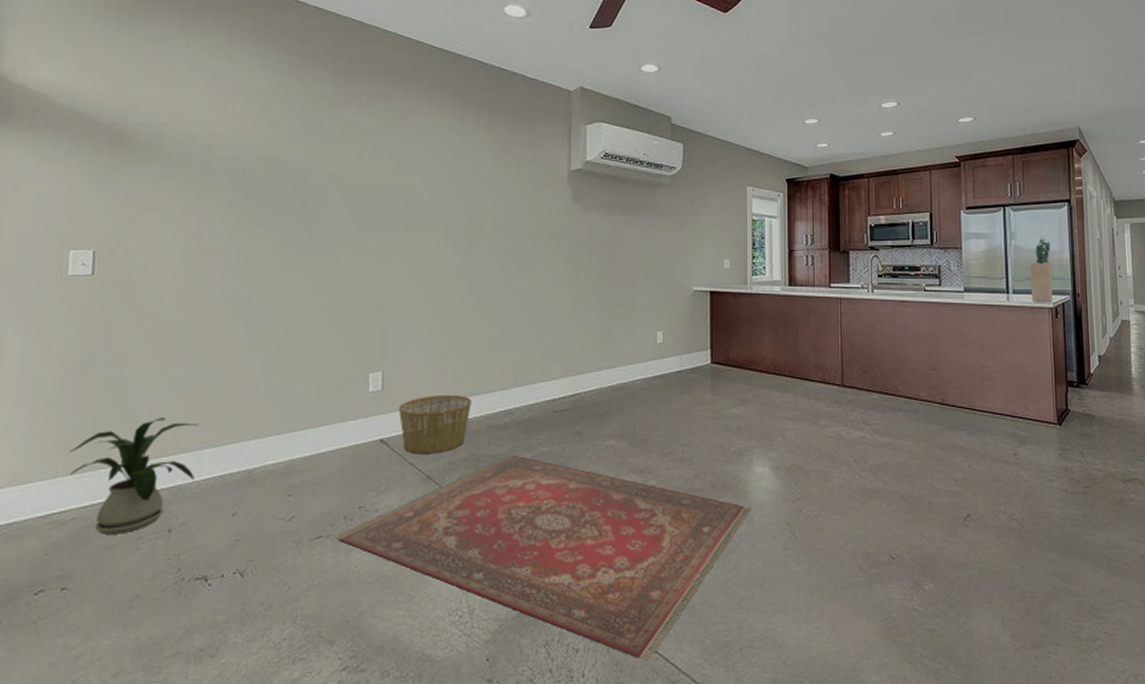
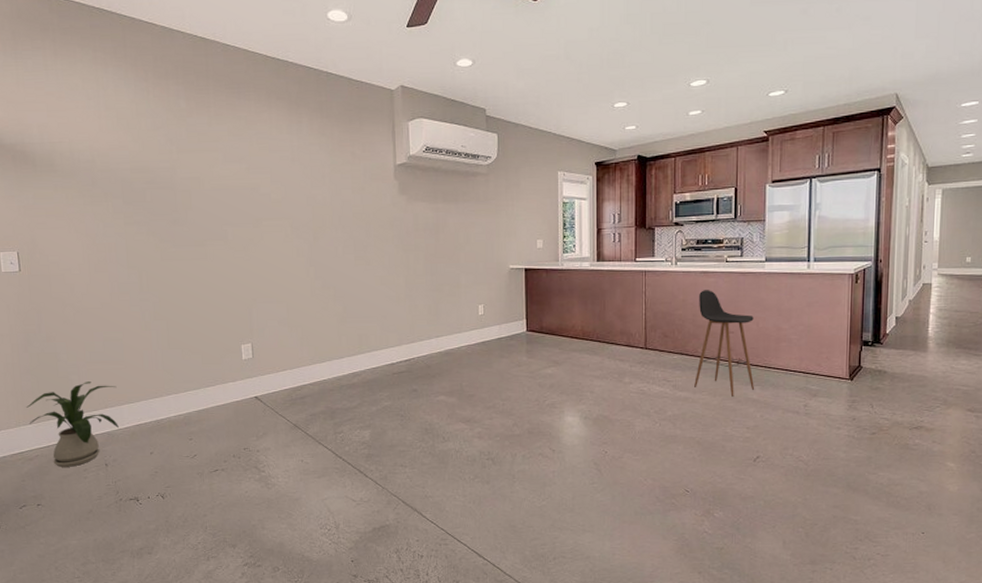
area rug: present [336,454,750,661] -> none [229,408,562,565]
basket: present [398,394,472,454] -> none [267,360,325,408]
bar stool: none [896,321,961,445] -> present [694,290,755,398]
vase: present [1029,236,1053,303] -> none [832,205,856,270]

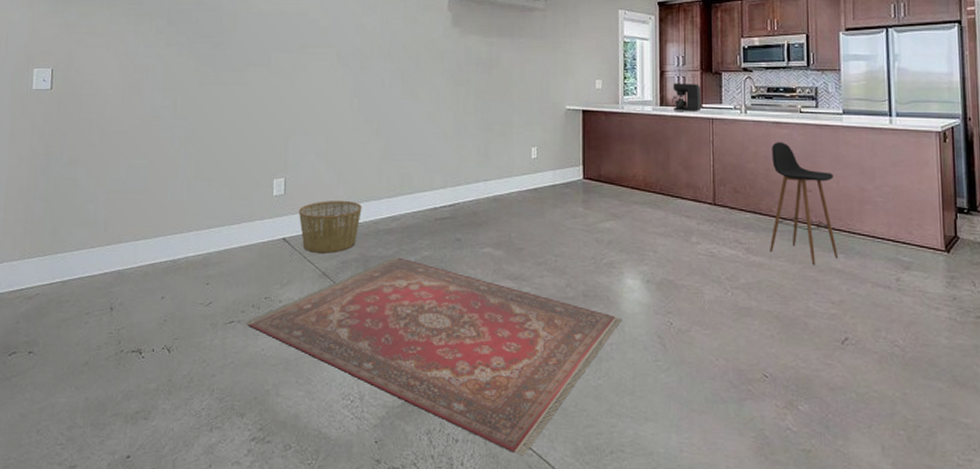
house plant: present [26,382,119,467] -> none [34,212,135,309]
area rug: none [229,408,562,565] -> present [245,257,621,456]
basket: none [267,360,325,408] -> present [298,200,362,253]
coffee maker: none [608,239,636,267] -> present [672,83,702,113]

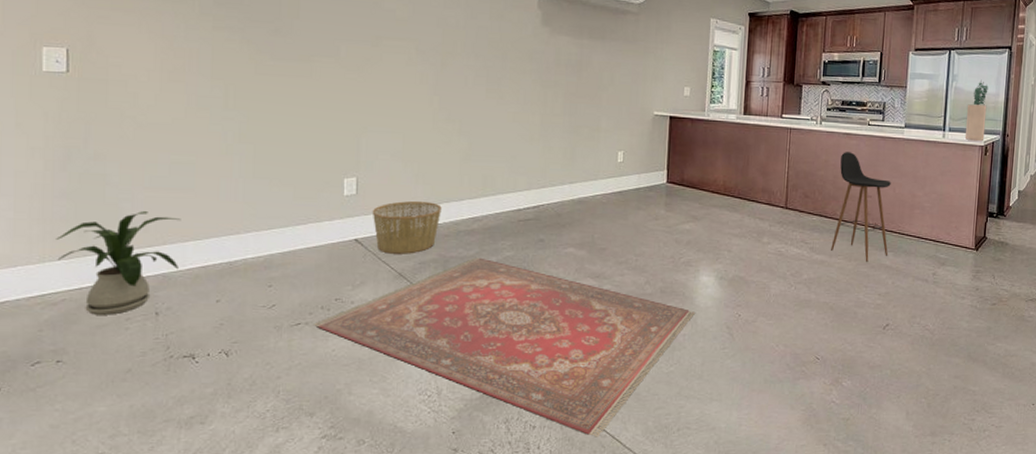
house plant: none [34,212,135,309] -> present [56,211,181,315]
coffee maker: present [672,83,702,113] -> none [755,93,783,122]
vase: none [915,58,941,127] -> present [964,79,989,142]

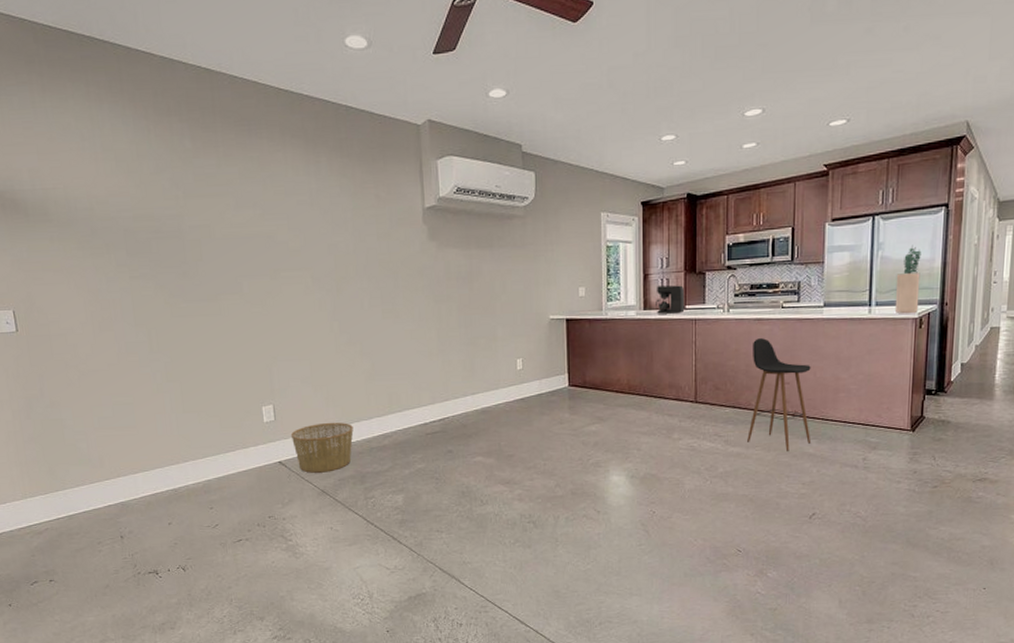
house plant: present [56,211,181,315] -> none [32,449,133,541]
area rug: present [314,257,695,437] -> none [253,471,608,633]
coffee maker: none [755,93,783,122] -> present [656,285,685,315]

